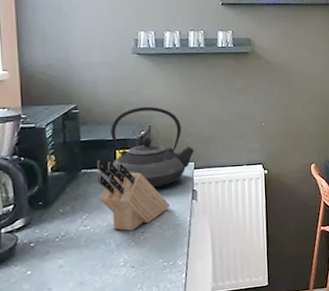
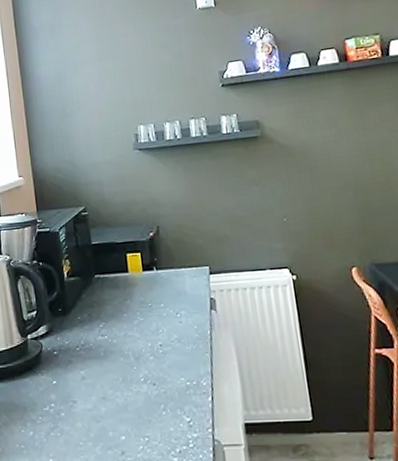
knife block: present [96,159,169,231] -> none [108,264,187,343]
teapot: present [111,106,195,188] -> none [119,205,209,295]

